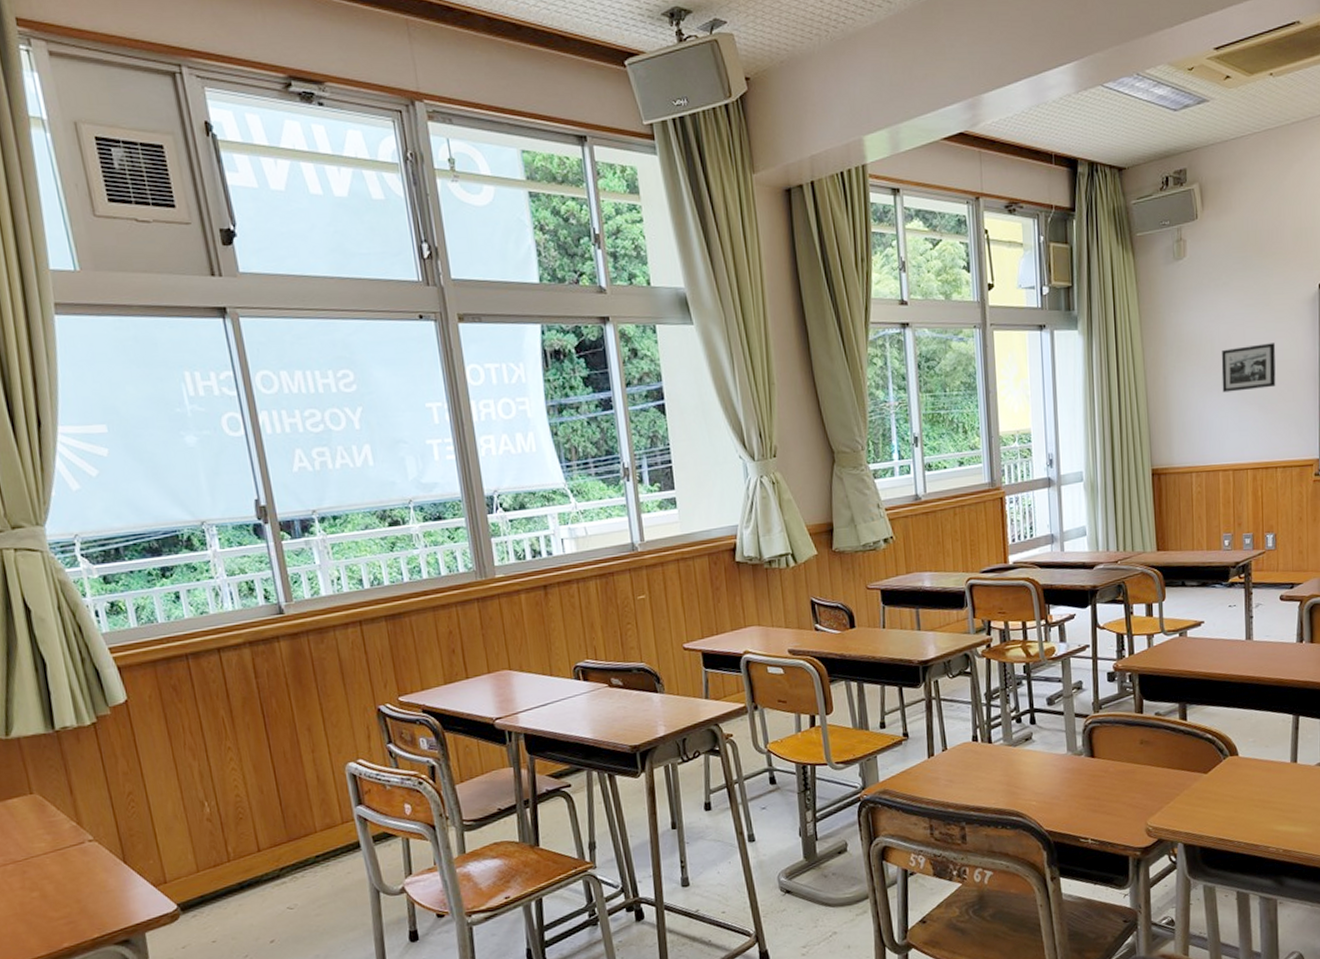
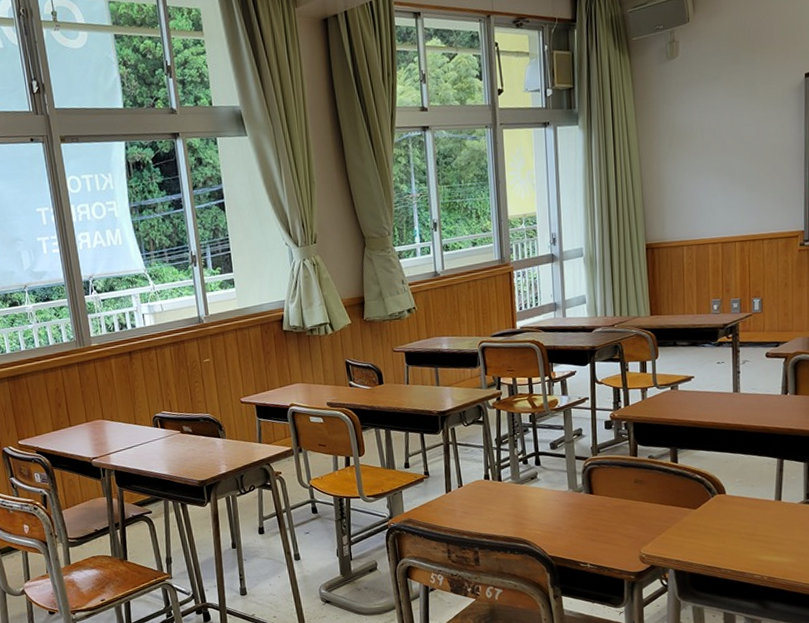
picture frame: present [1221,343,1276,393] -> none [711,128,763,175]

